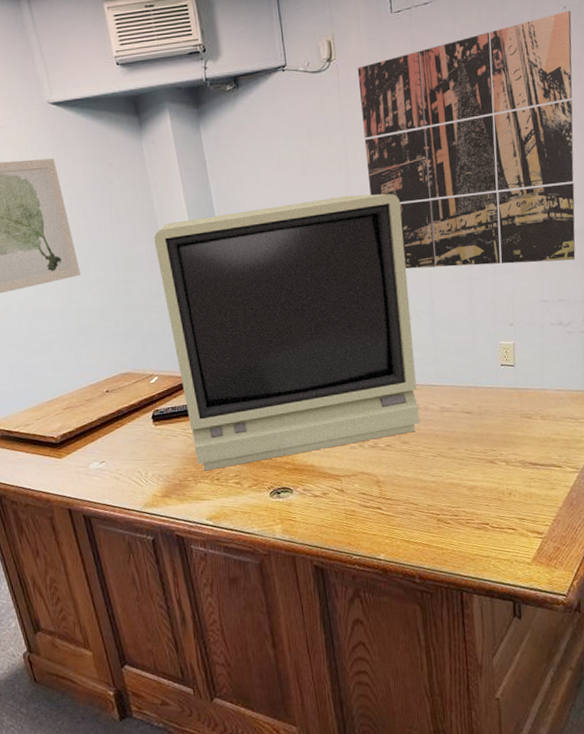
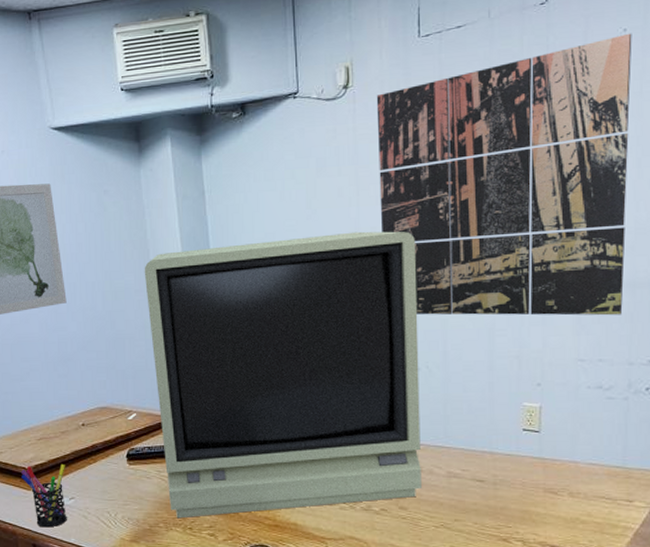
pen holder: none [49,430,100,492] -> present [20,463,67,528]

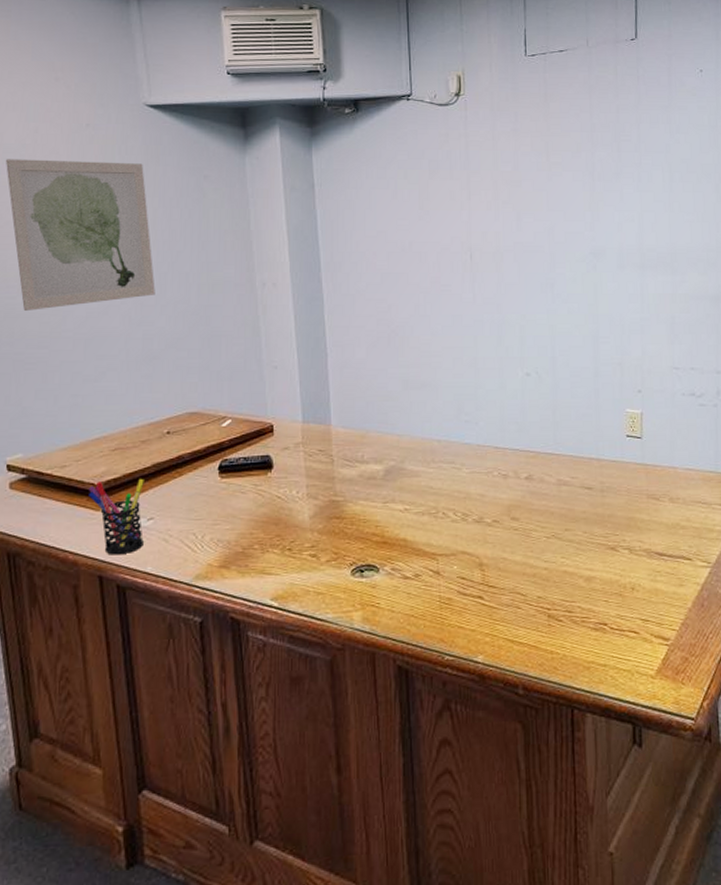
monitor: present [144,231,422,519] -> none [246,235,533,539]
wall art: present [376,33,632,316] -> none [486,74,710,327]

